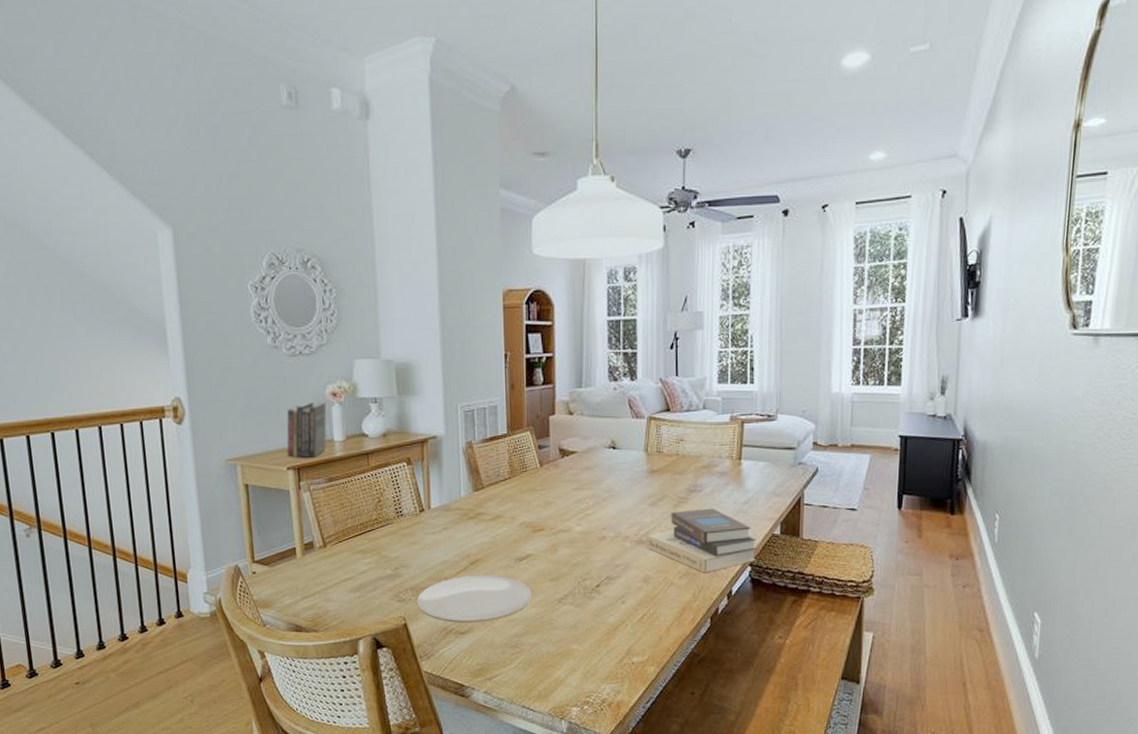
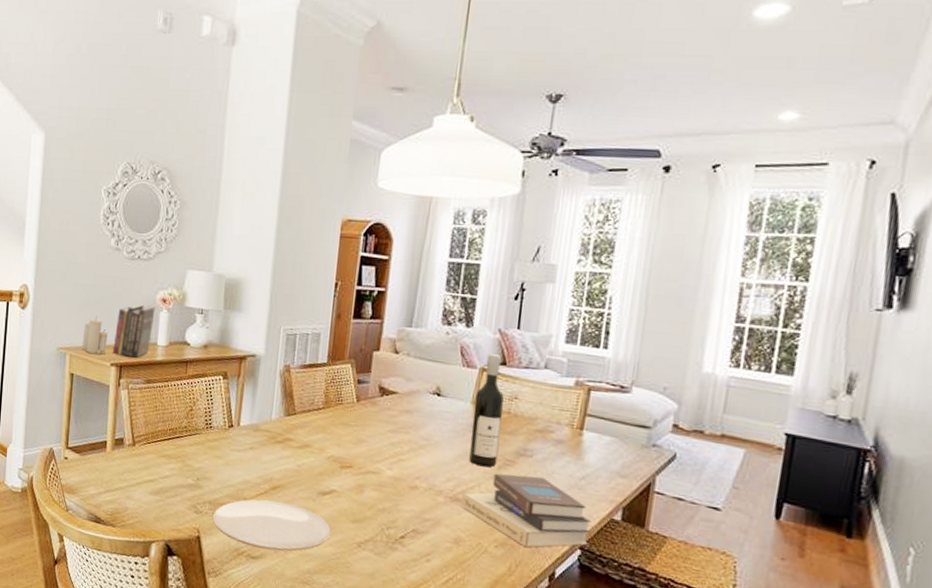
candle: none [251,420,280,460] -> present [81,316,108,355]
bottle: none [647,403,673,508] -> present [469,354,504,468]

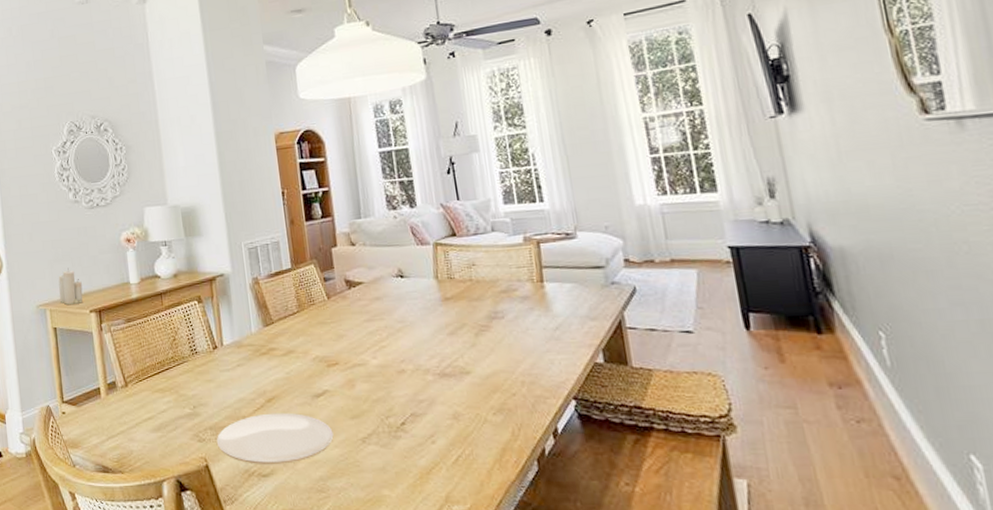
books: present [112,304,156,358] -> none [88,248,124,301]
books: present [460,473,591,548] -> none [448,335,580,408]
bottle: present [469,354,504,468] -> none [435,227,473,338]

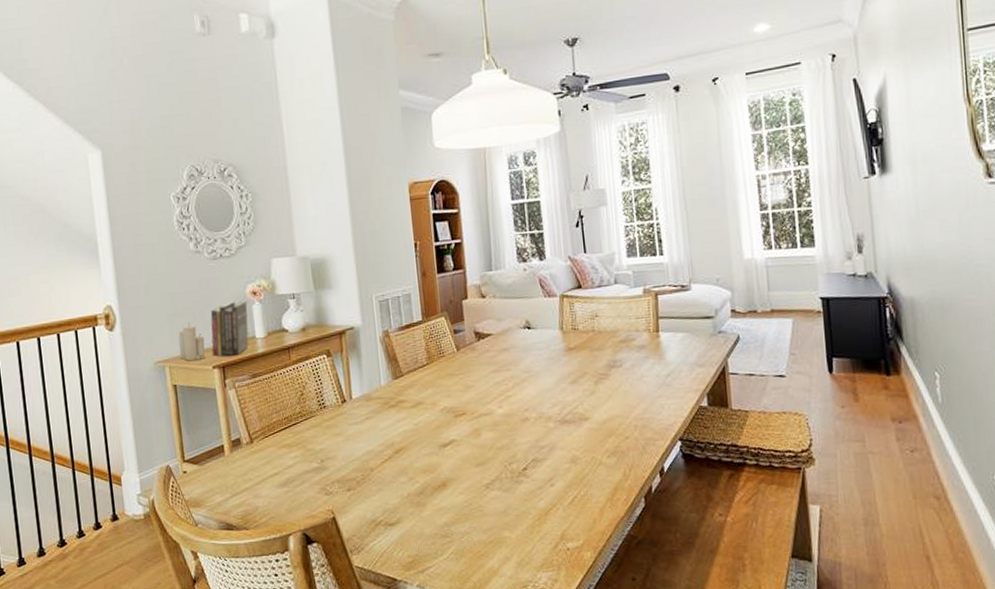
books: none [88,248,124,301] -> present [210,301,249,357]
plate: present [216,412,334,464] -> none [343,463,459,514]

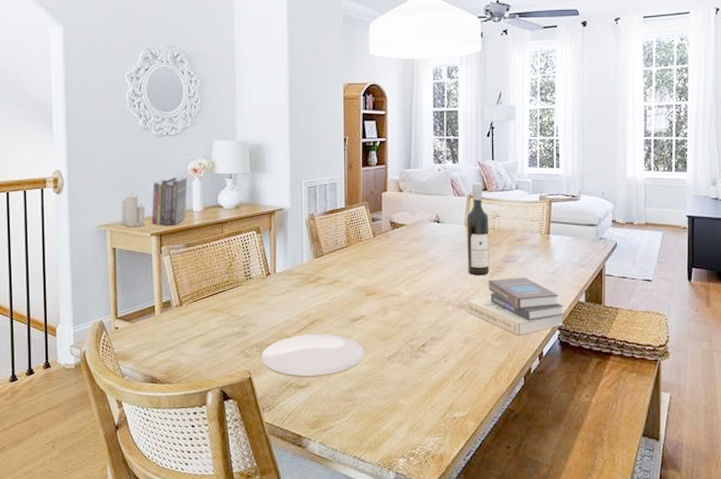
plate: none [343,463,459,514] -> present [261,334,365,377]
bottle: none [561,280,593,386] -> present [467,183,489,276]
books: none [568,383,685,450] -> present [466,277,564,335]

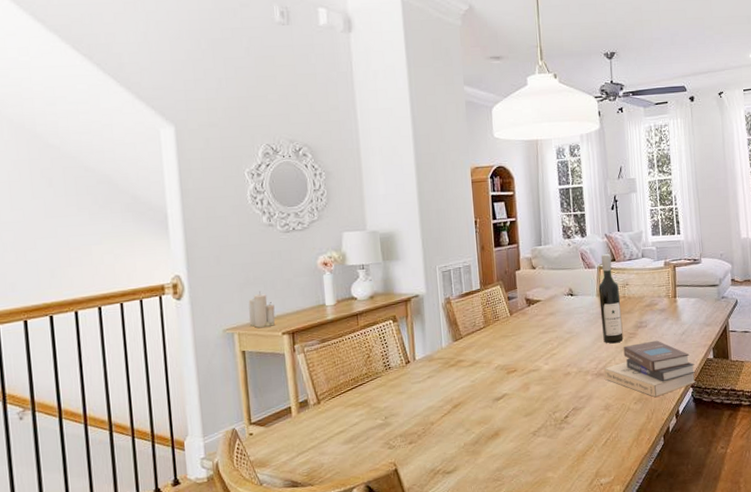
books: present [151,176,188,225] -> none [281,271,319,323]
plate: present [261,334,365,377] -> none [405,415,510,464]

